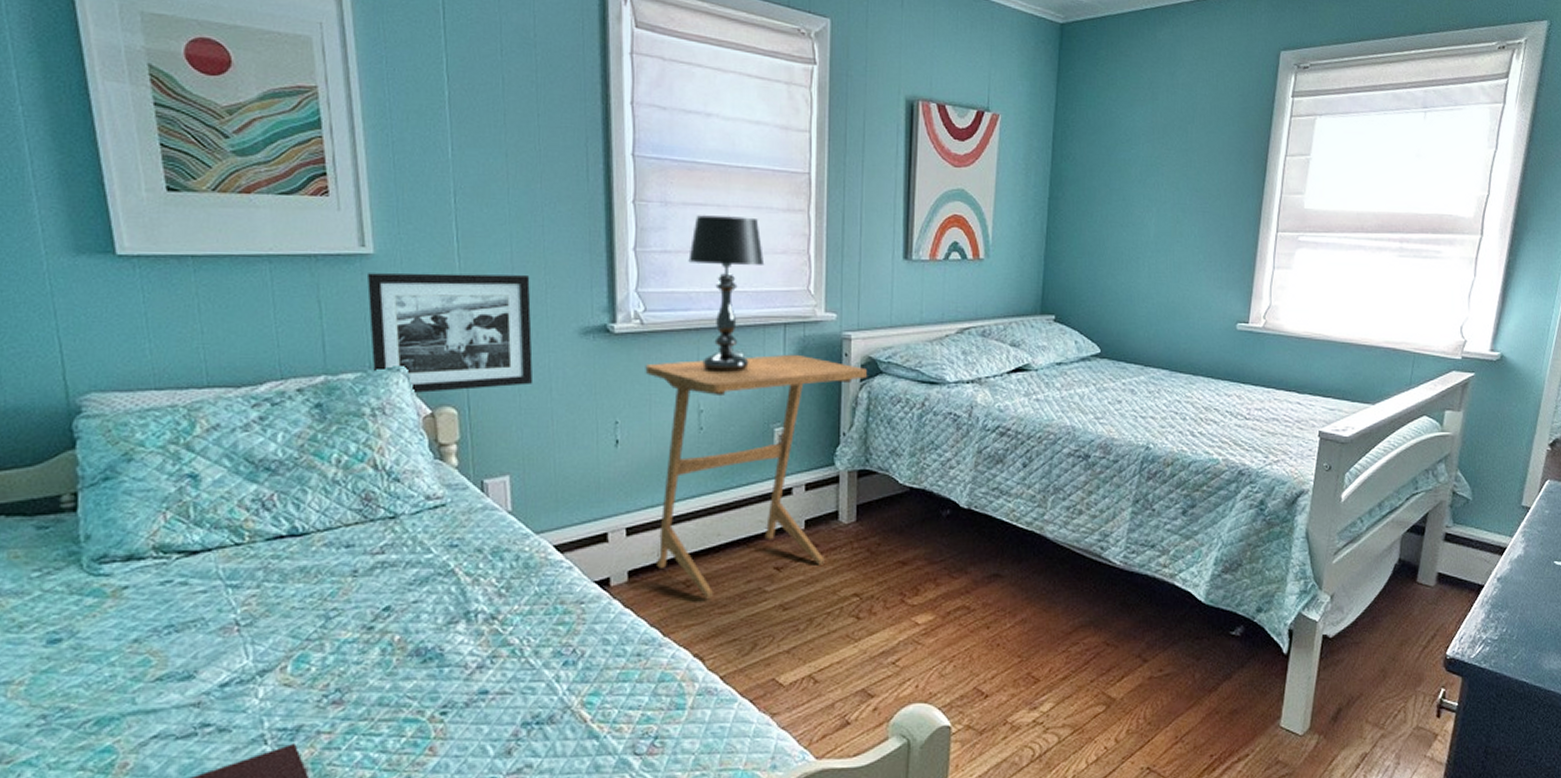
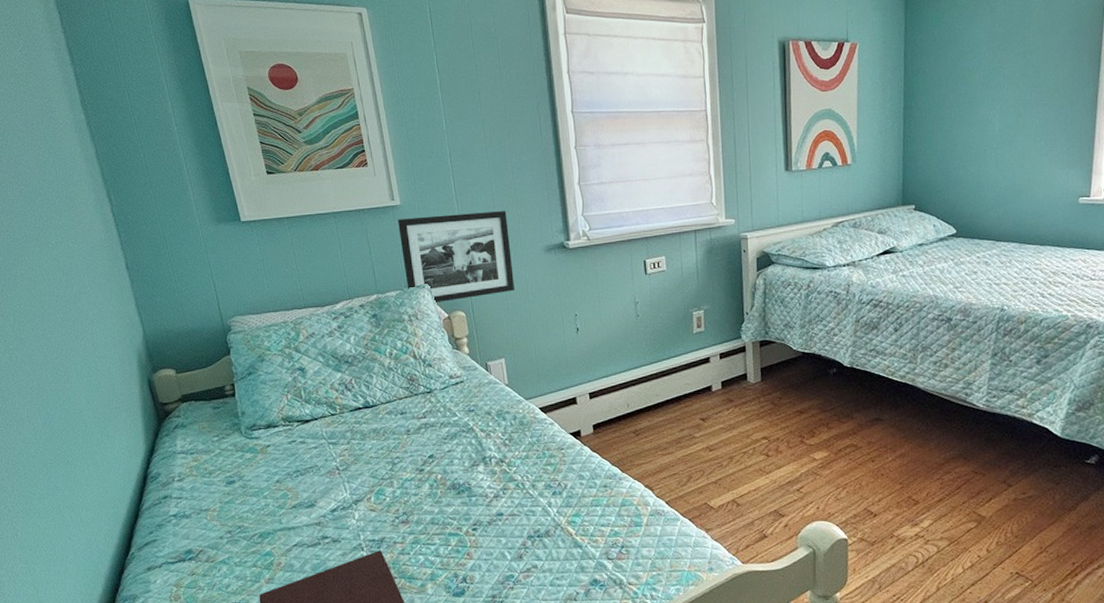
side table: present [645,354,867,600] -> none [593,253,762,445]
table lamp: present [688,215,765,372] -> none [619,150,677,272]

